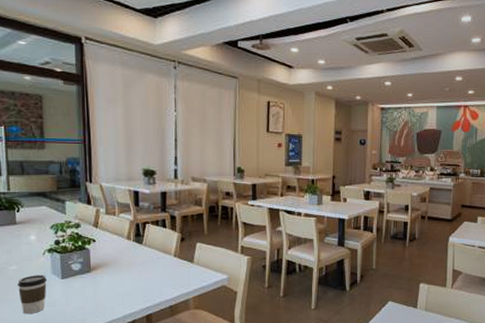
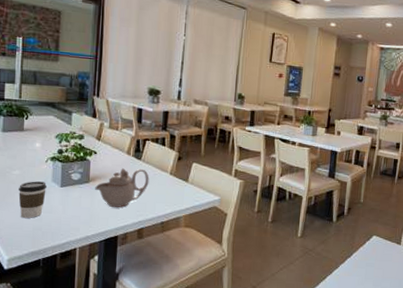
teapot: none [97,253,153,296] -> present [95,168,149,208]

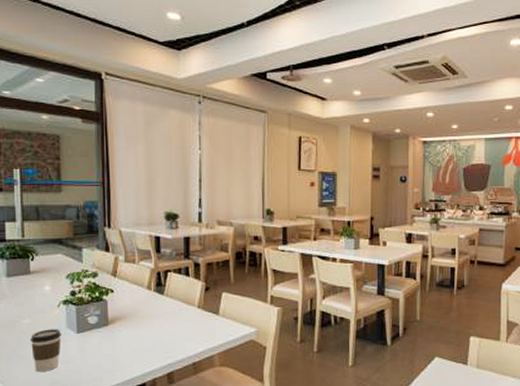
teapot: present [95,168,149,208] -> none [115,304,175,352]

